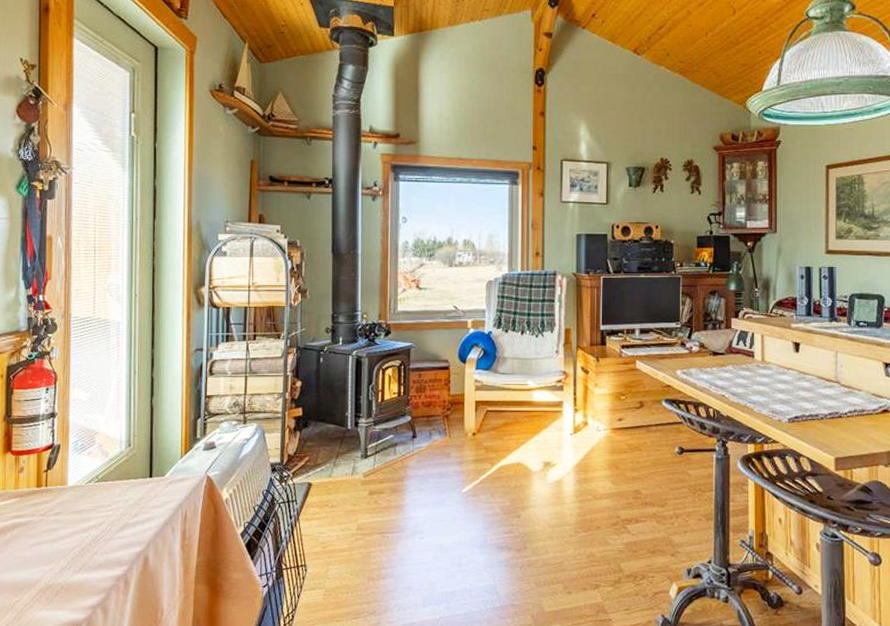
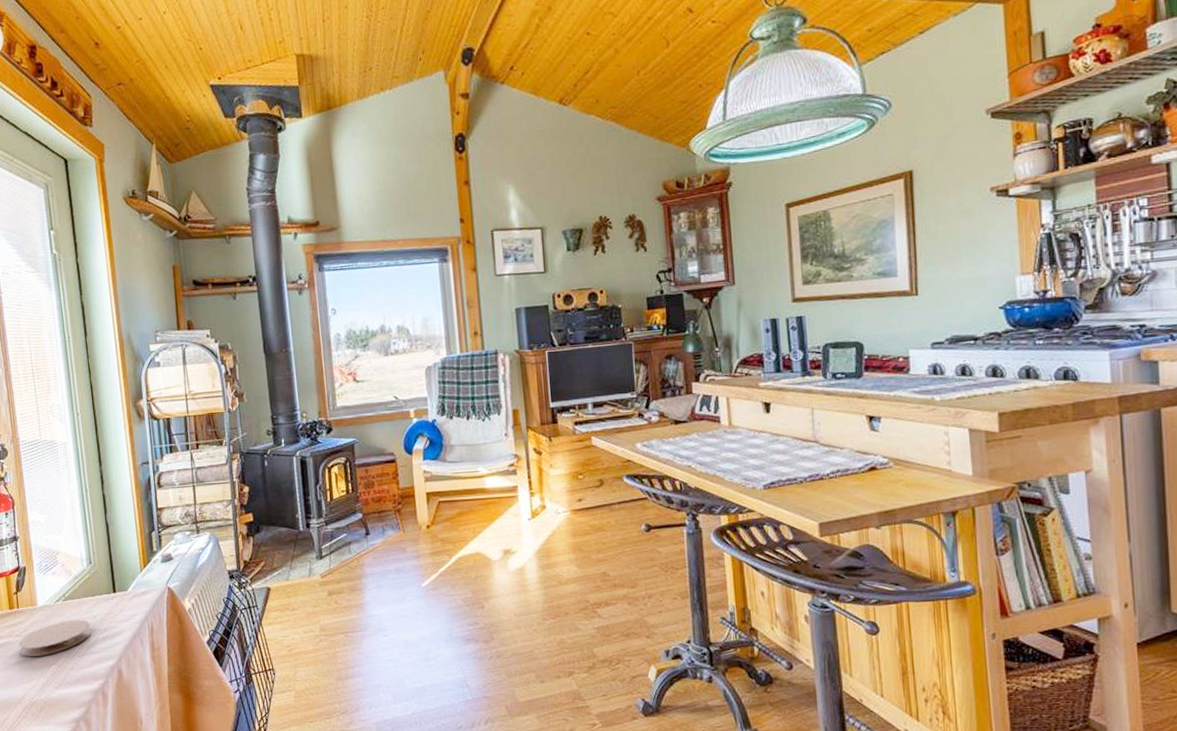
coaster: none [42,502,121,538] -> present [18,619,91,657]

